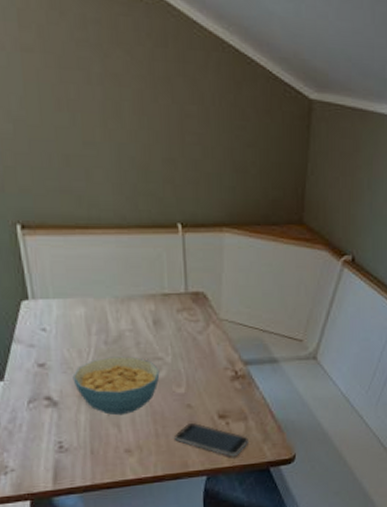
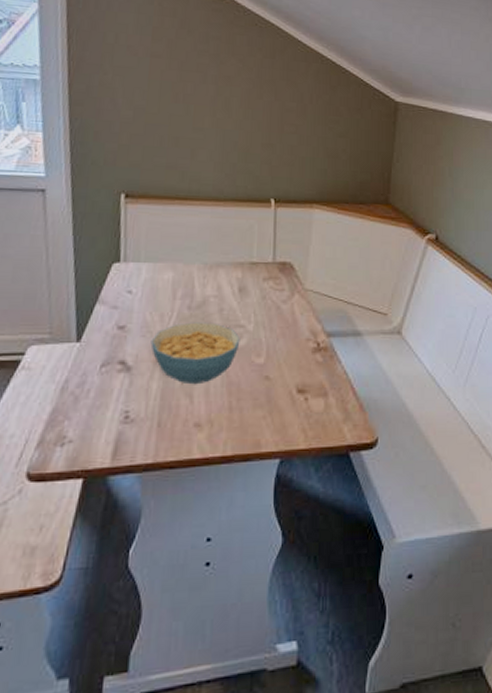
smartphone: present [173,423,248,457] -> none [248,397,328,438]

